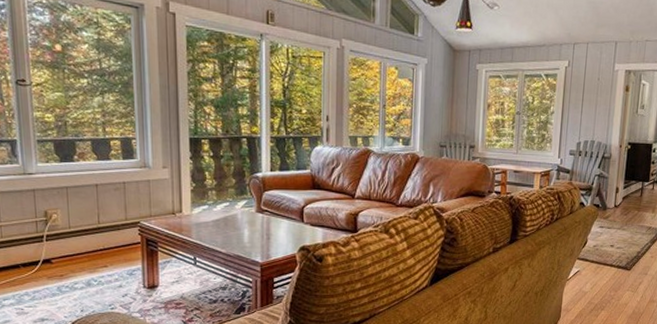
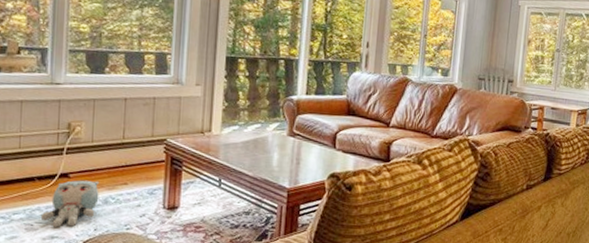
plush toy: none [29,264,82,310] -> present [40,180,100,227]

